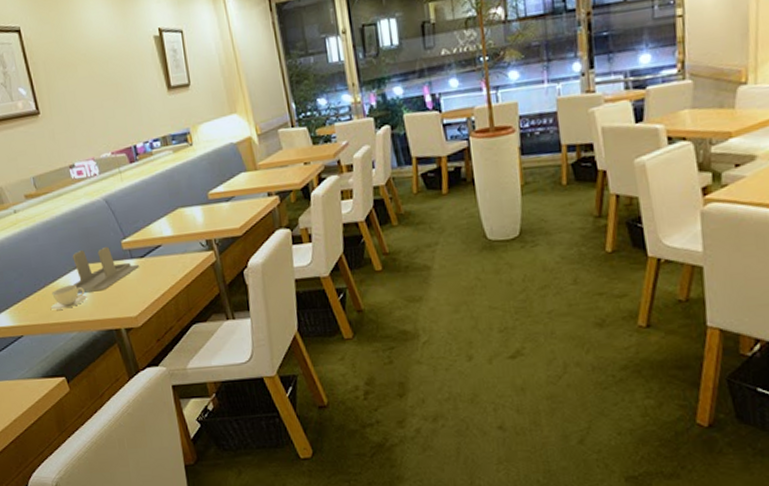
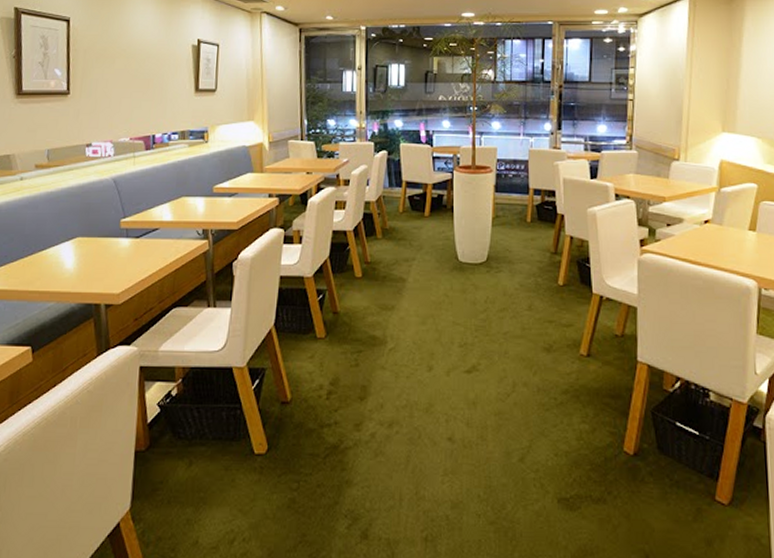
teacup: present [50,284,87,310] -> none [33,255,73,278]
napkin holder: present [72,246,139,294] -> none [63,223,133,265]

